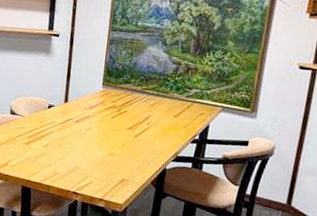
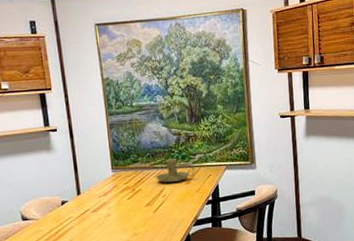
candle holder: none [144,87,188,112] -> present [156,159,195,183]

